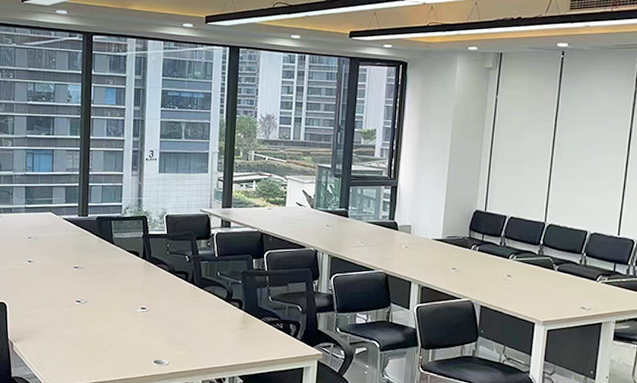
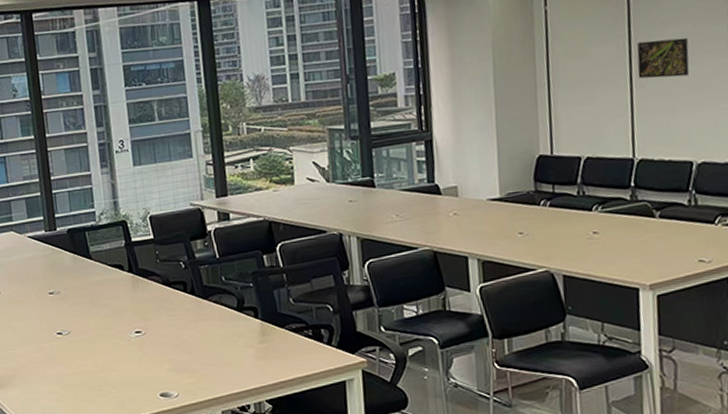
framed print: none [557,134,597,165] -> present [636,37,690,79]

